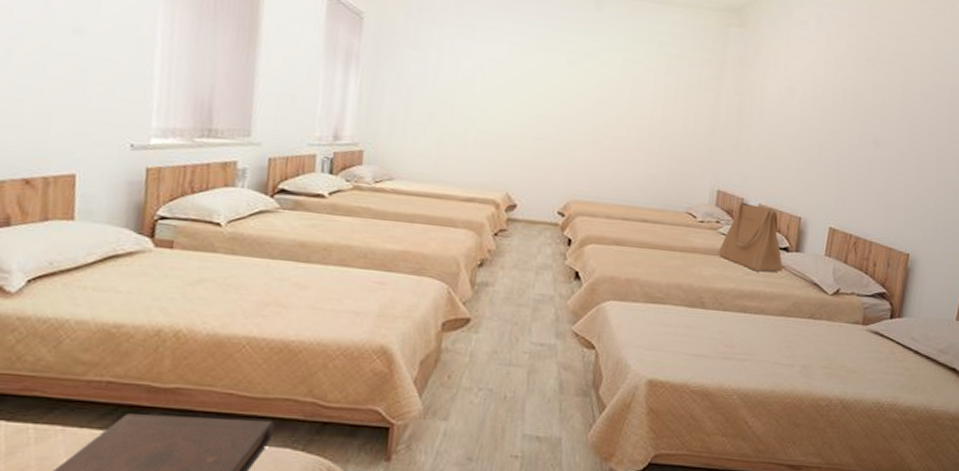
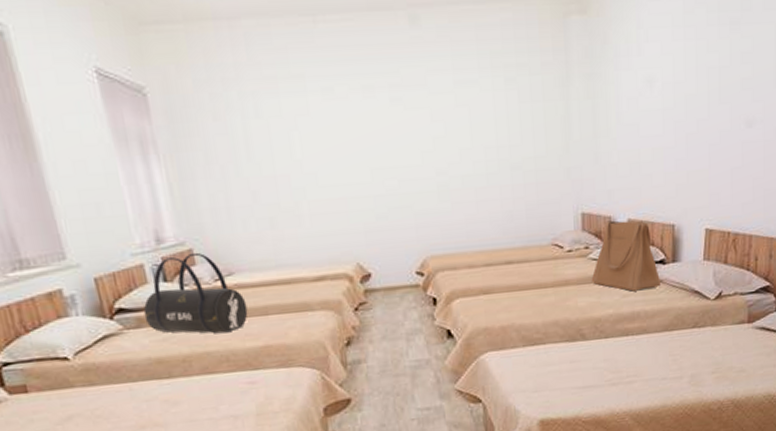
duffel bag: none [302,153,398,232] -> present [143,252,248,333]

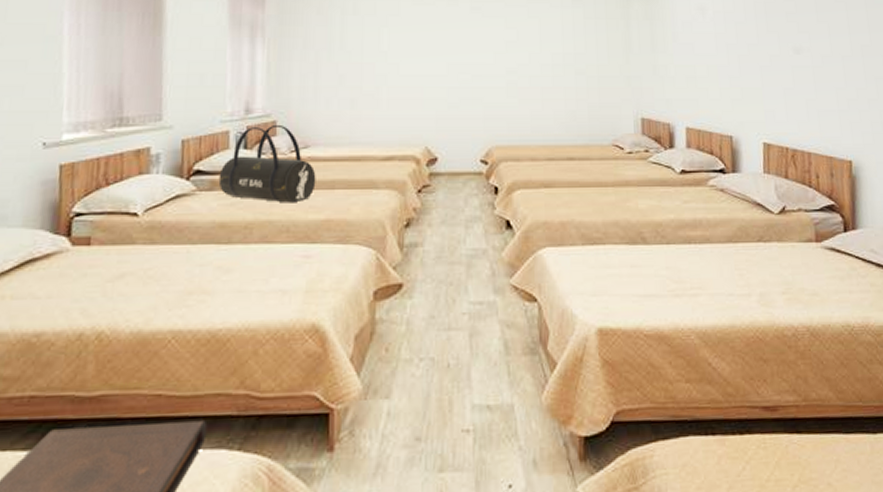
tote bag: present [591,220,661,292] -> none [651,127,723,198]

